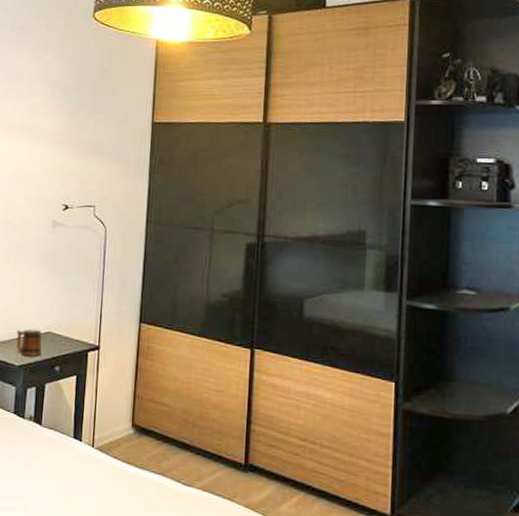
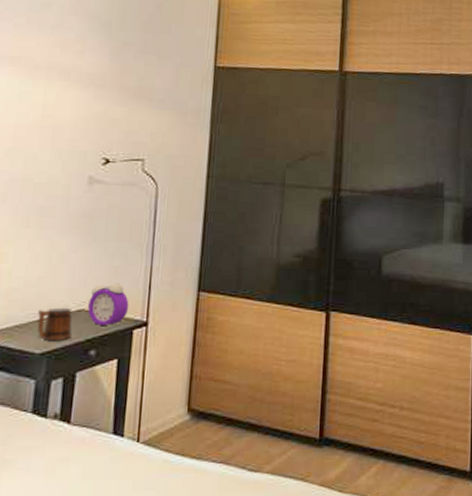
alarm clock: none [53,311,85,347] -> present [88,283,129,325]

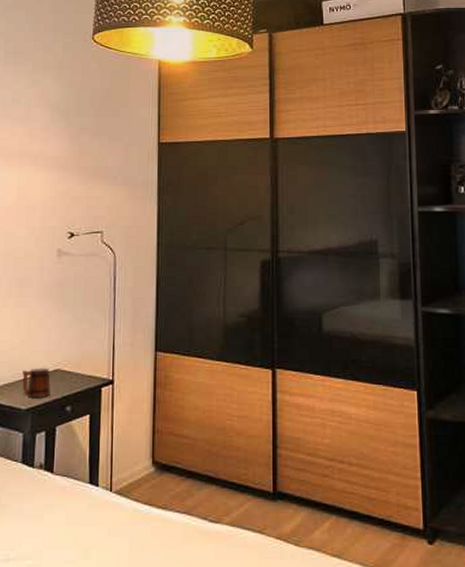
alarm clock: present [88,283,129,325] -> none [63,345,97,383]

